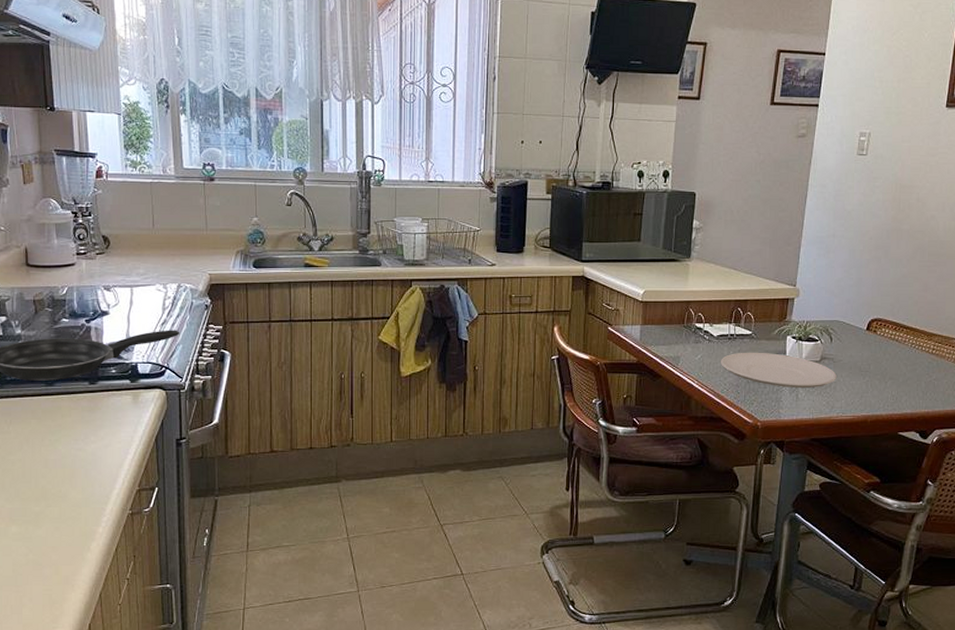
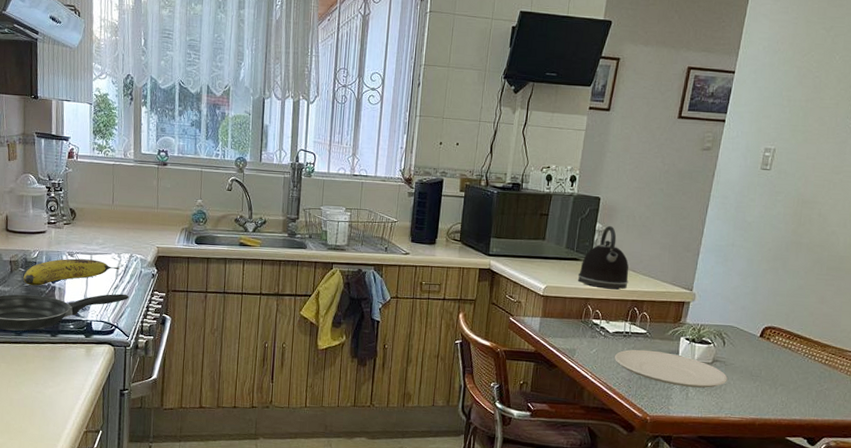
fruit: none [51,293,167,327] -> present [23,258,120,286]
kettle: none [677,222,730,290] -> present [577,225,629,290]

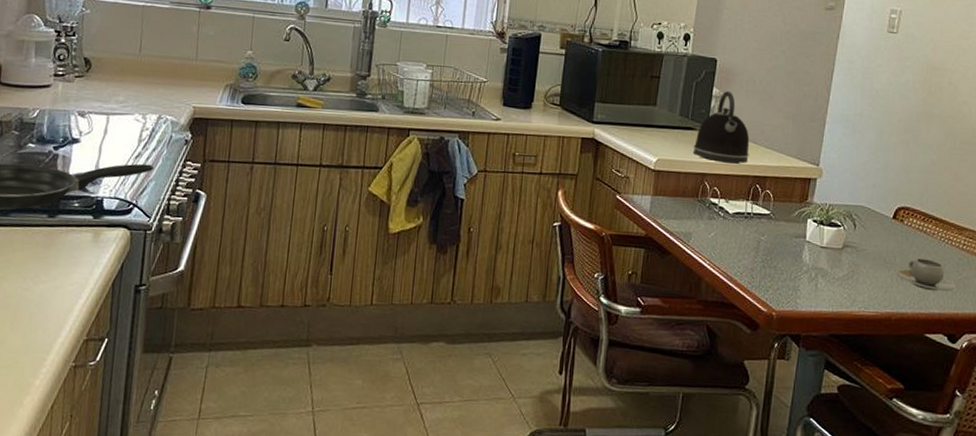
fruit: present [23,258,120,286] -> none [16,119,144,153]
plate: present [614,349,728,389] -> none [734,233,860,278]
teacup: none [762,371,818,401] -> present [897,257,957,291]

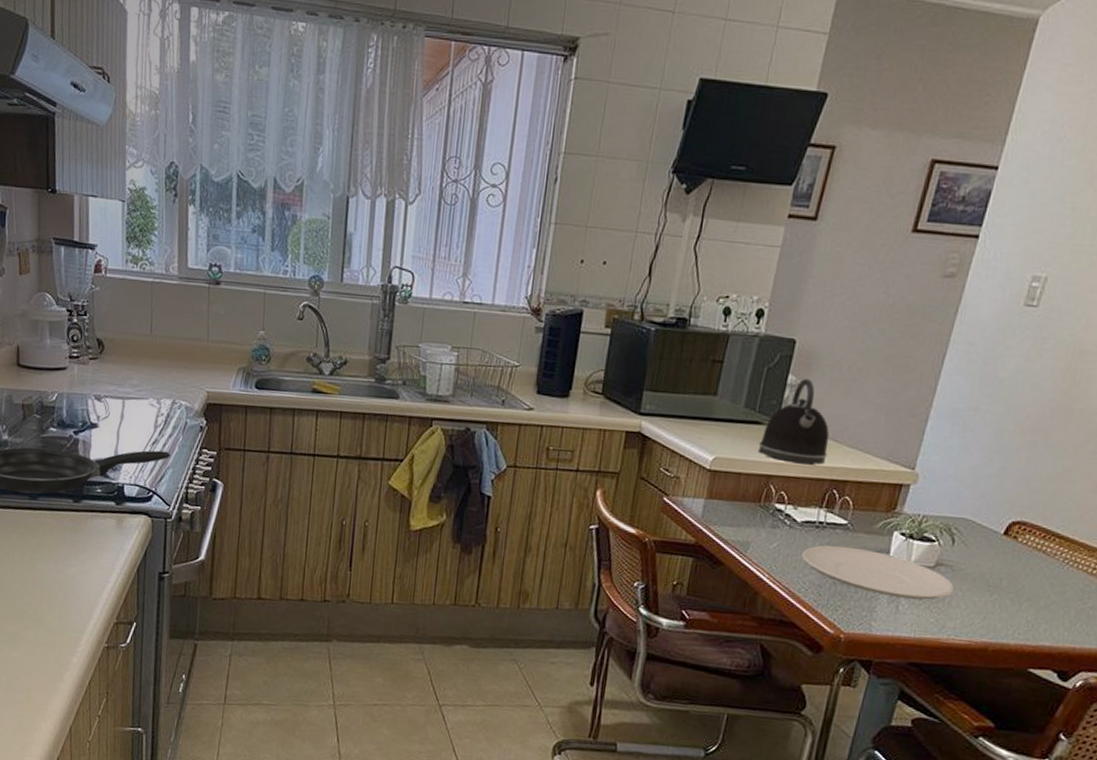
plate: none [734,233,860,278] -> present [801,545,954,600]
teacup: present [897,257,957,291] -> none [1001,581,1078,622]

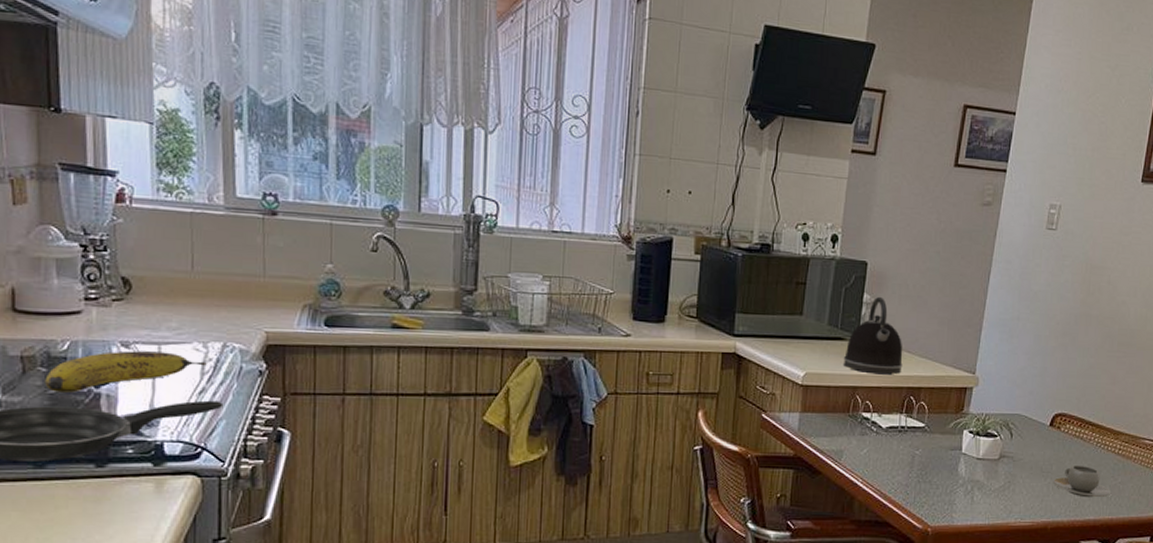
fruit: none [38,403,159,438] -> present [44,350,207,393]
plate: present [801,545,954,600] -> none [888,447,1016,490]
teacup: none [1001,581,1078,622] -> present [1053,465,1112,498]

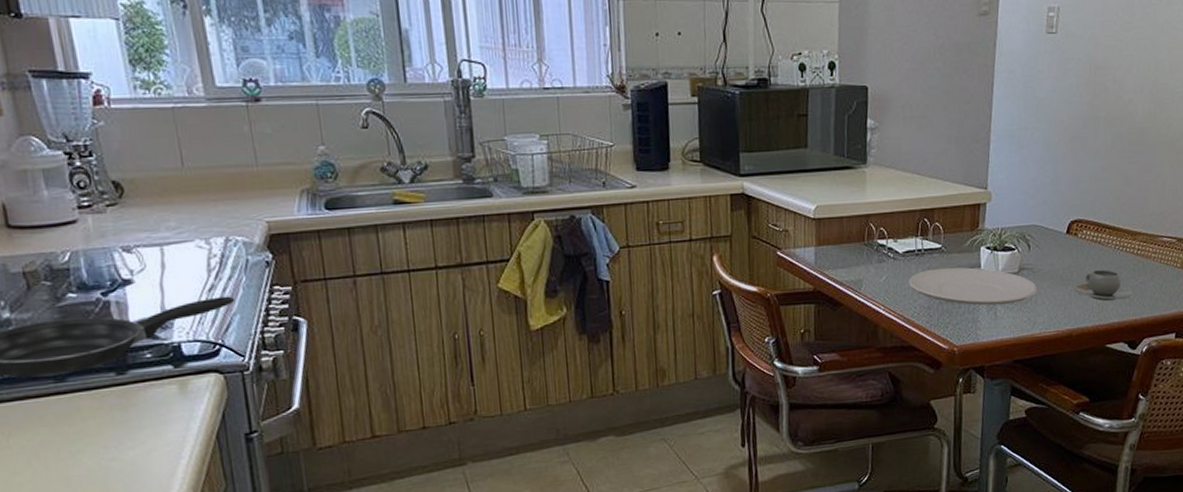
fruit: present [44,350,207,393] -> none [51,252,212,305]
kettle: present [843,296,903,375] -> none [852,120,914,200]
plate: none [888,447,1016,490] -> present [908,267,1037,306]

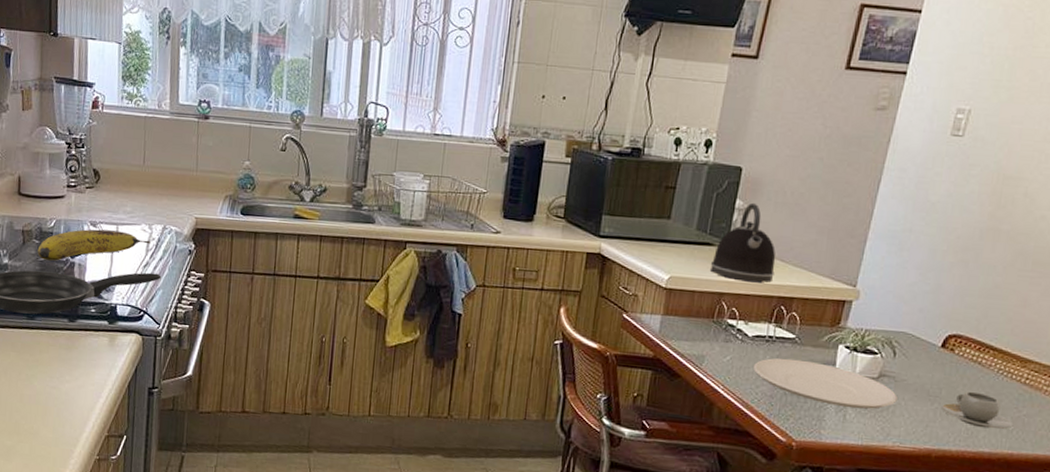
fruit: none [51,252,212,305] -> present [37,229,151,261]
kettle: none [852,120,914,200] -> present [710,202,776,283]

